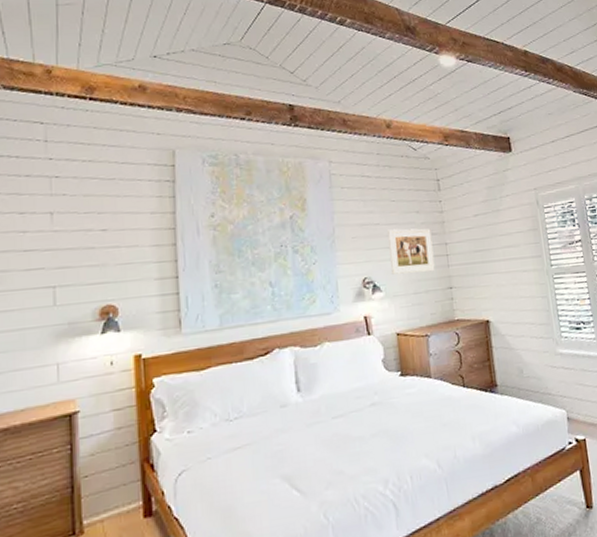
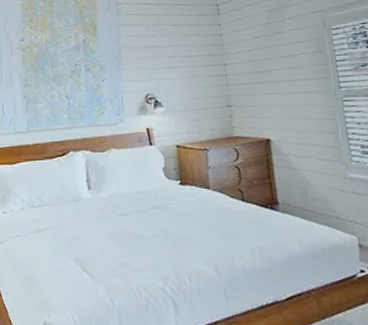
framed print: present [388,228,435,275] -> none [169,50,214,92]

